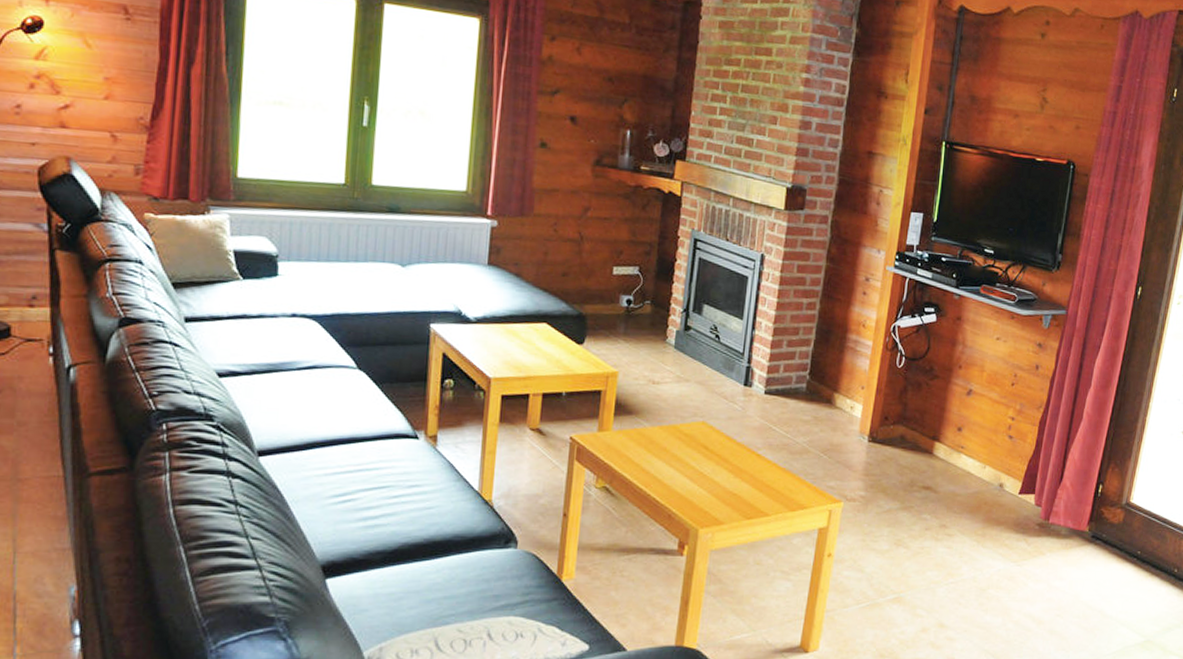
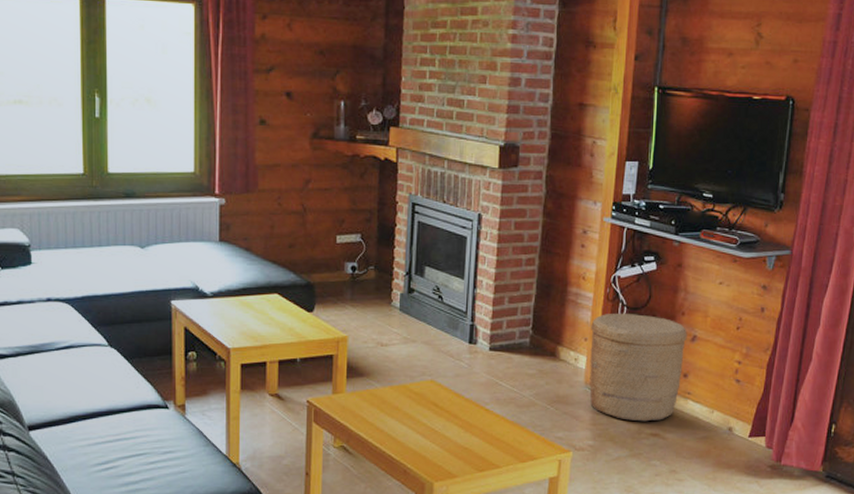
woven basket: none [864,363,964,474] -> present [589,313,687,422]

